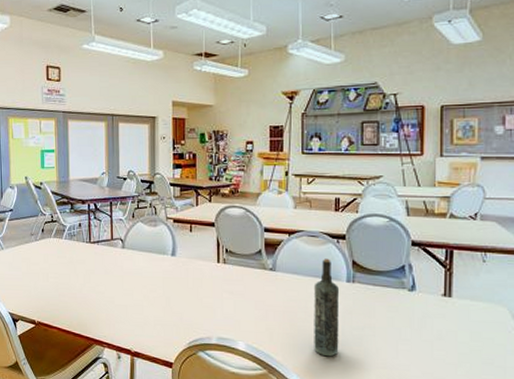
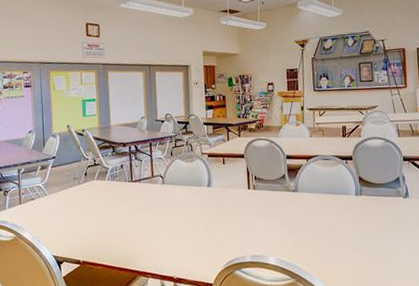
bottle: present [314,258,340,357] -> none [329,177,353,261]

